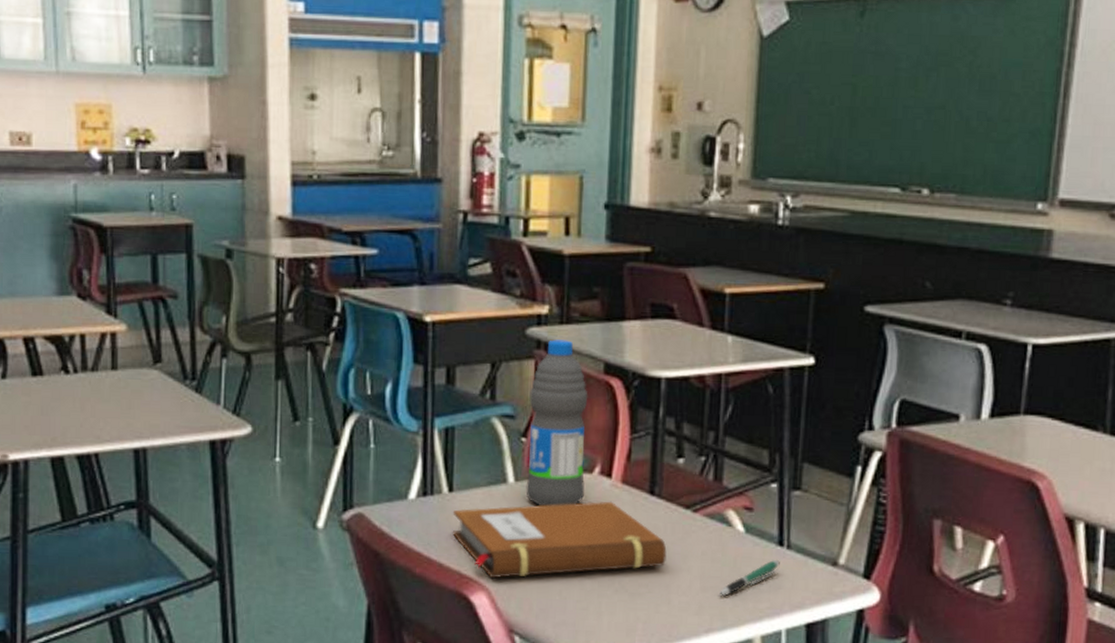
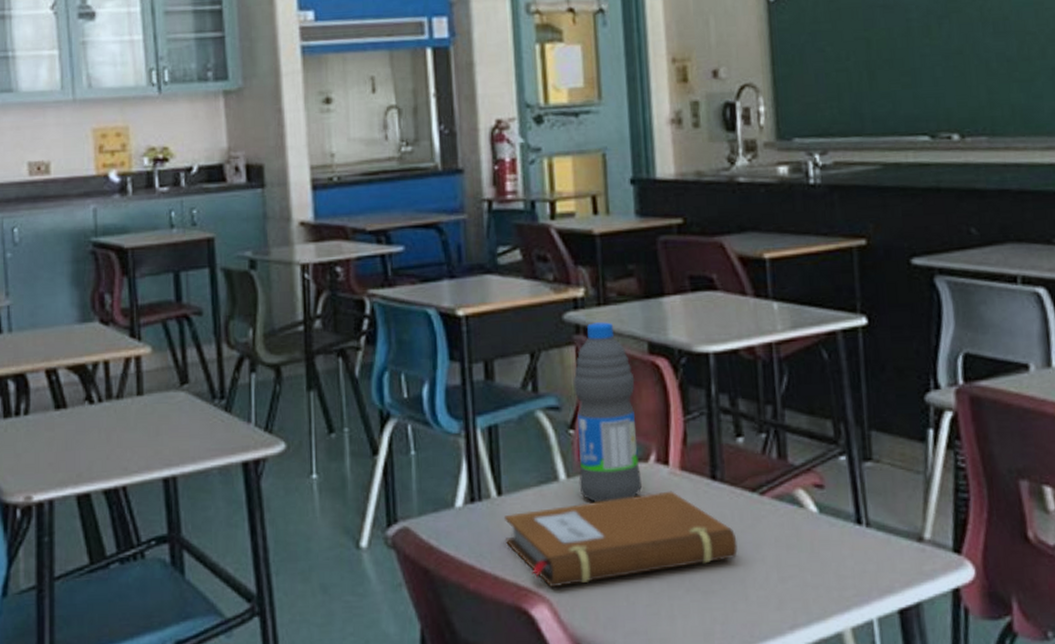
pen: present [719,559,780,596] -> none [800,539,861,586]

